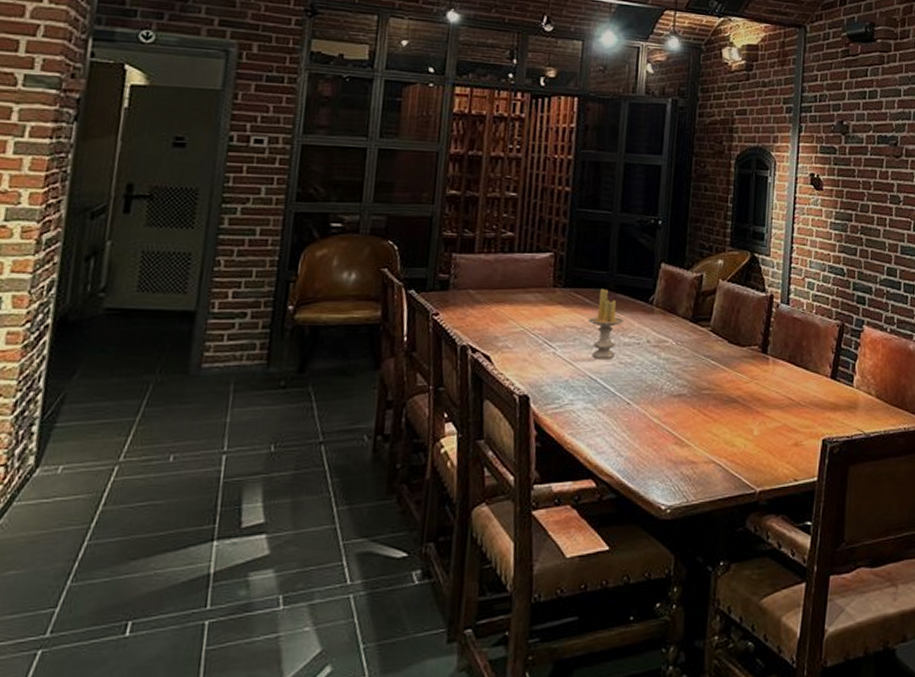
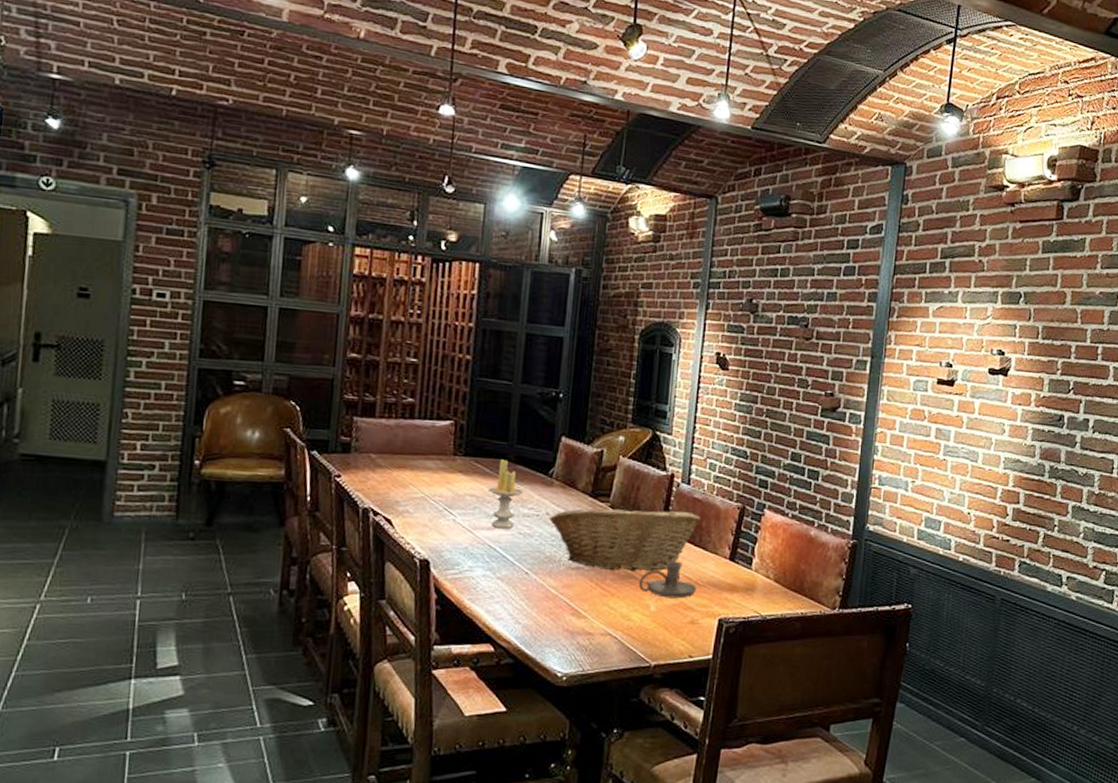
fruit basket: none [650,329,802,395] -> present [549,505,701,571]
candle holder: none [742,382,799,421] -> present [639,560,697,599]

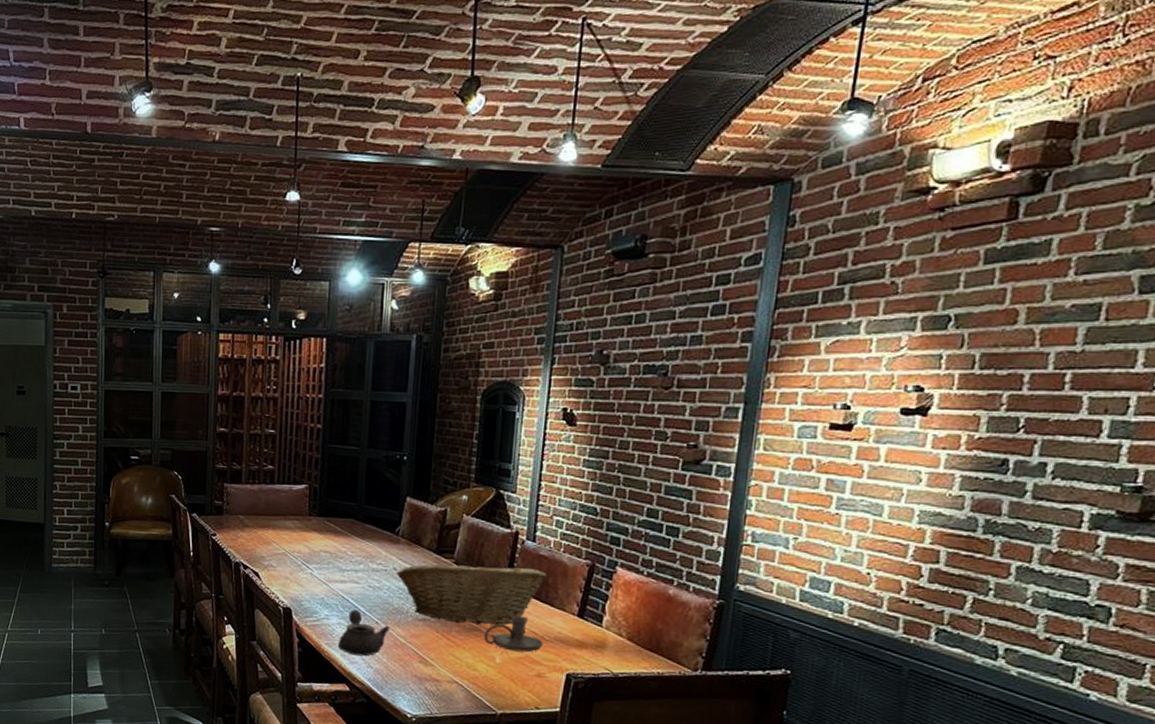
teapot: none [482,559,541,612] -> present [337,609,390,657]
candle: present [487,459,524,529] -> none [340,519,373,583]

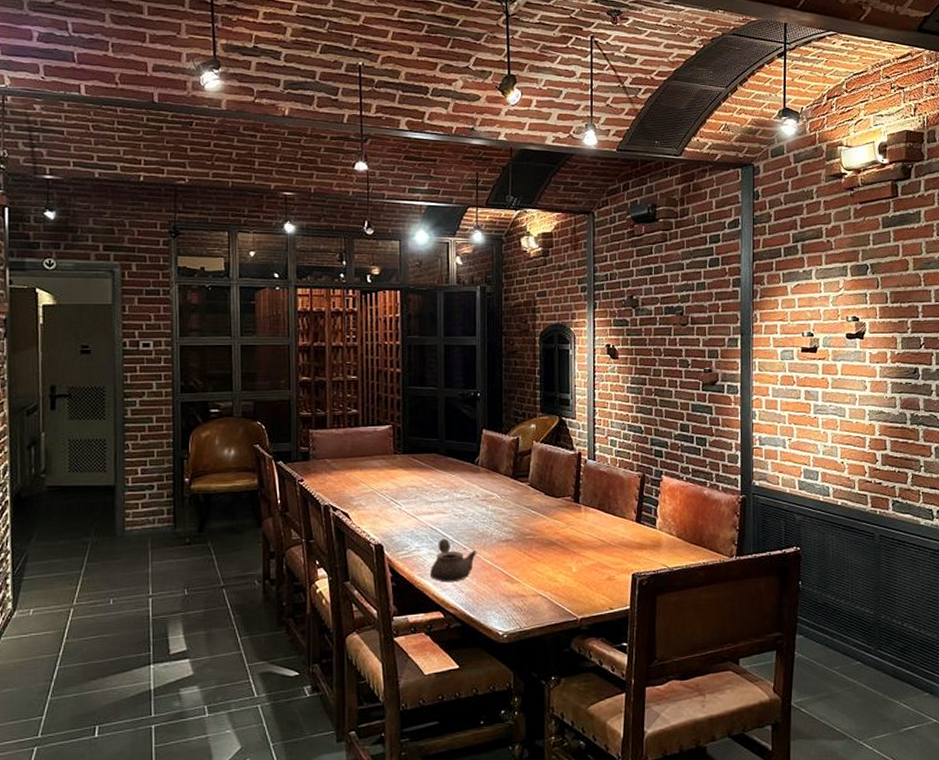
fruit basket: present [397,561,548,625] -> none [479,483,608,539]
candle holder: present [484,615,543,653] -> none [561,527,610,560]

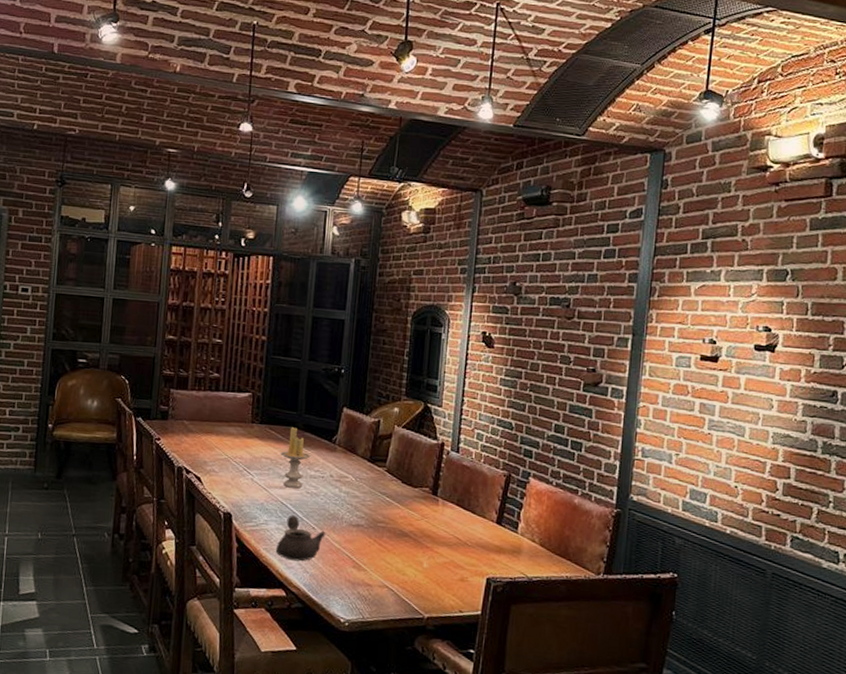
candle: none [425,454,456,513] -> present [280,427,311,489]

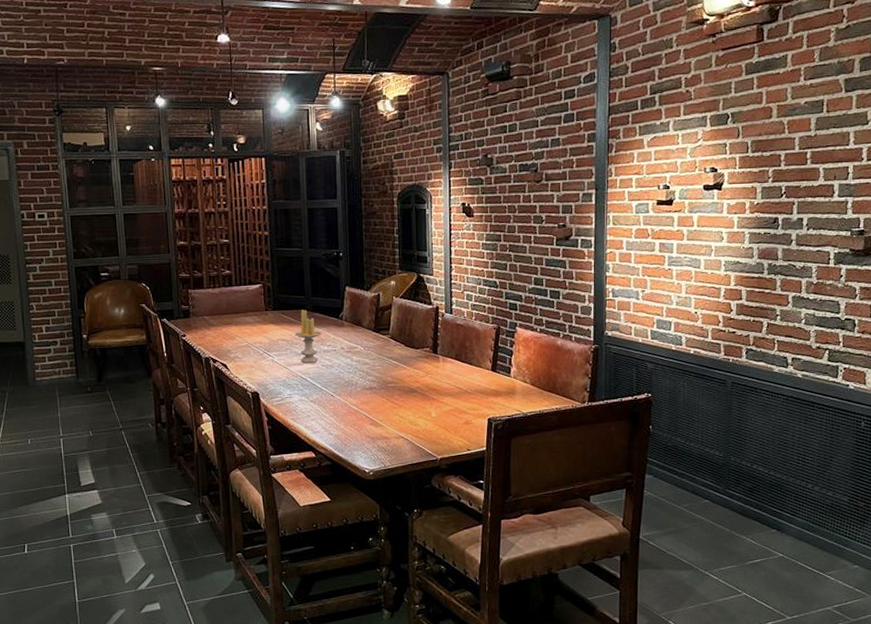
teapot: present [275,515,326,562] -> none [301,386,344,426]

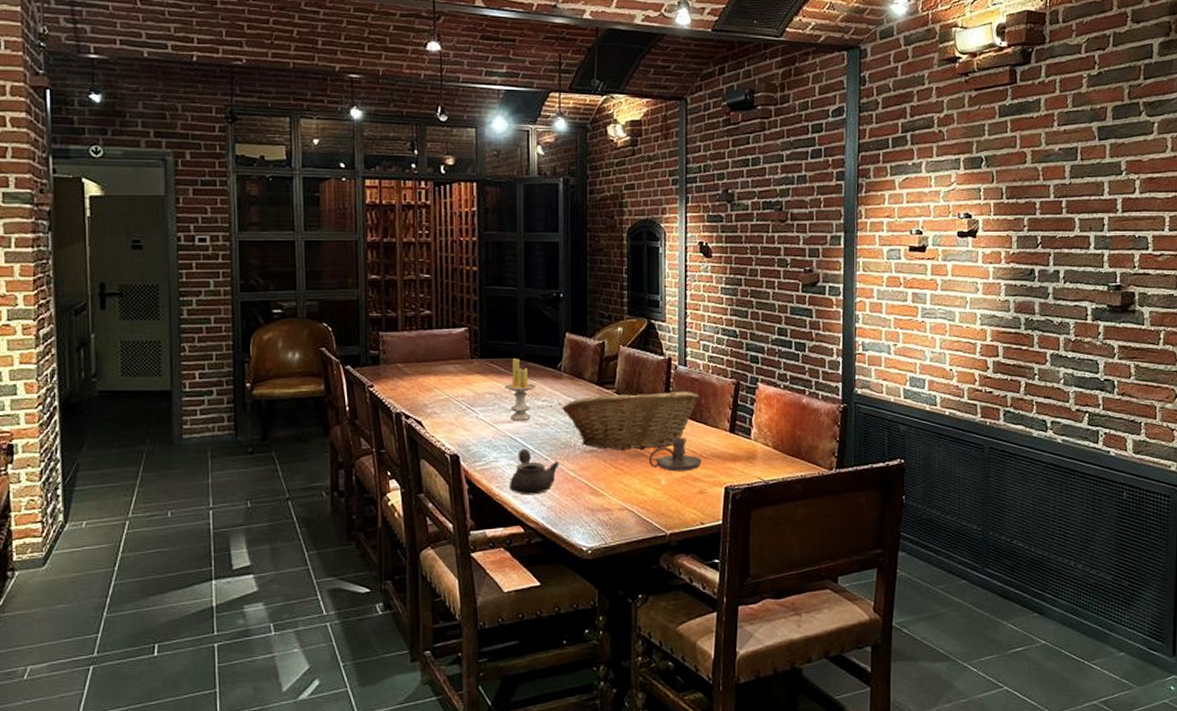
teapot: none [301,386,344,426] -> present [509,448,560,495]
fruit basket: none [344,335,465,387] -> present [562,390,700,450]
candle holder: none [421,375,467,406] -> present [649,437,702,472]

